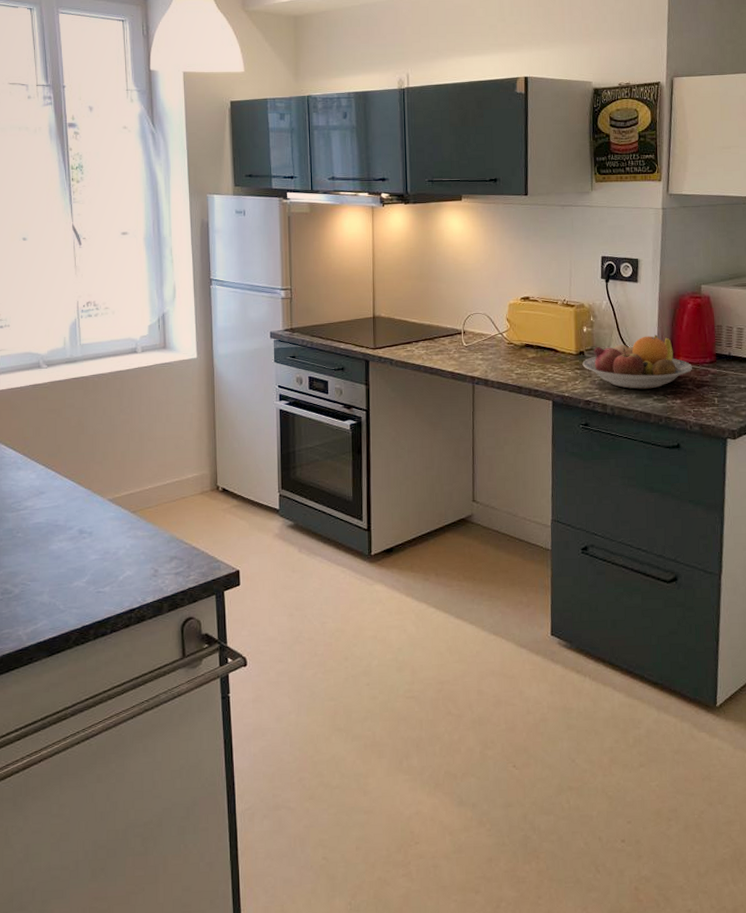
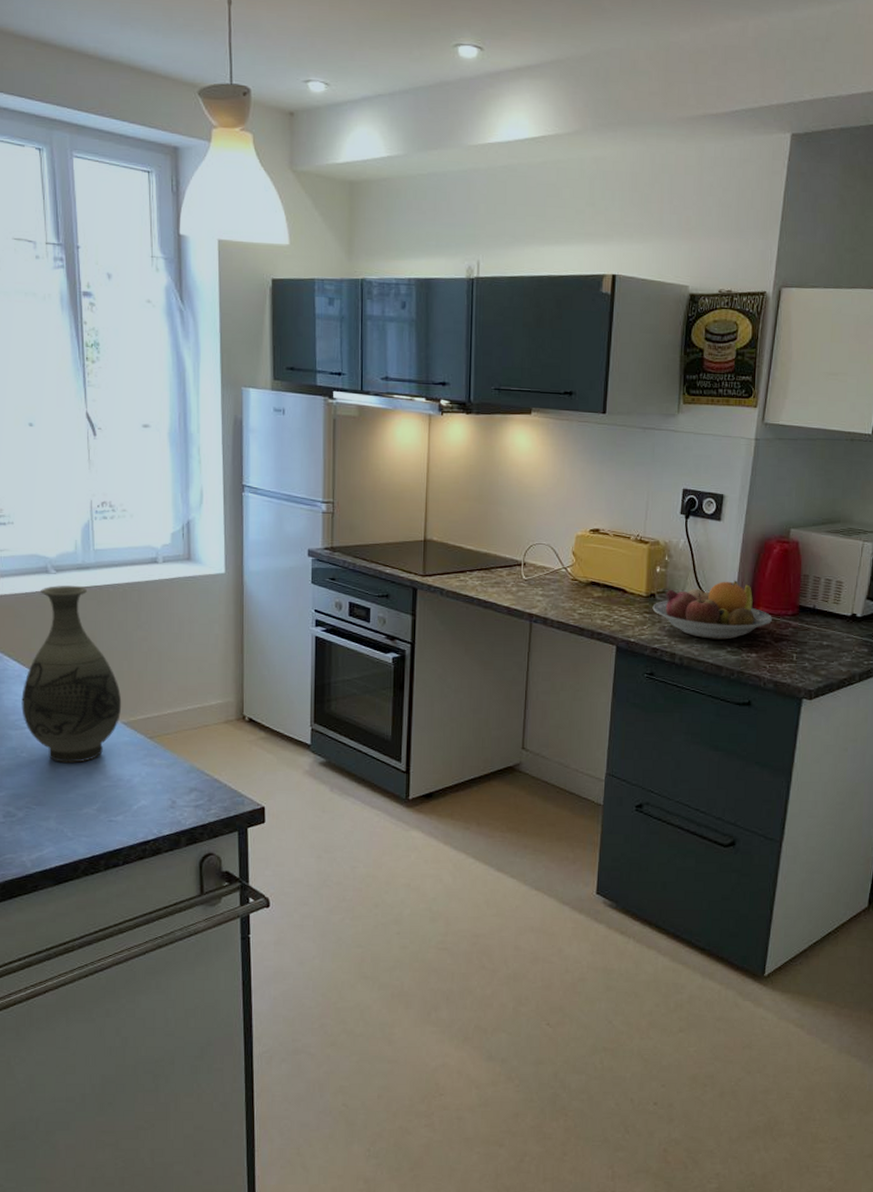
vase: none [17,378,108,540] -> present [21,585,122,763]

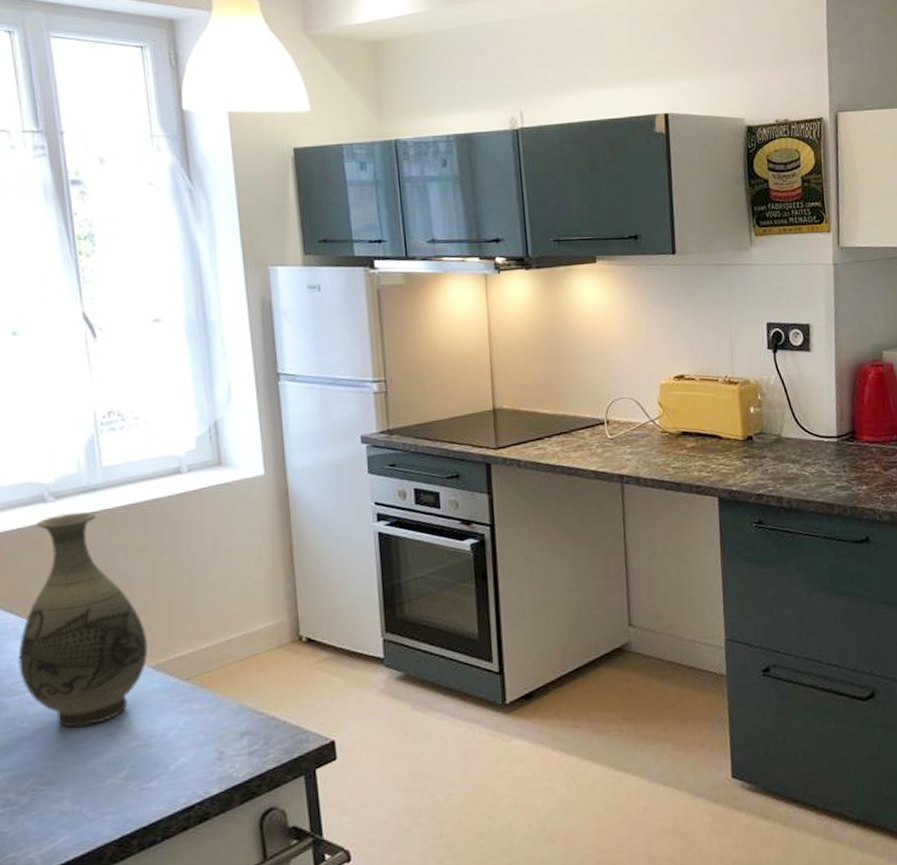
fruit bowl: present [652,580,773,640] -> none [751,411,879,477]

